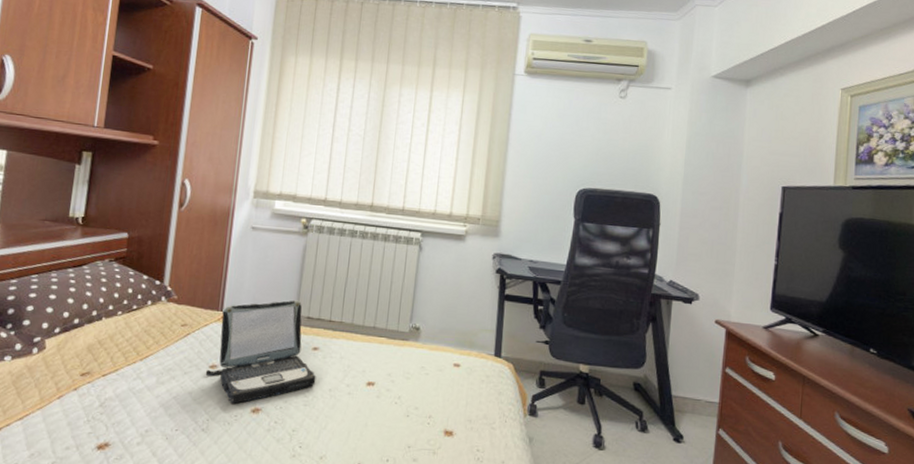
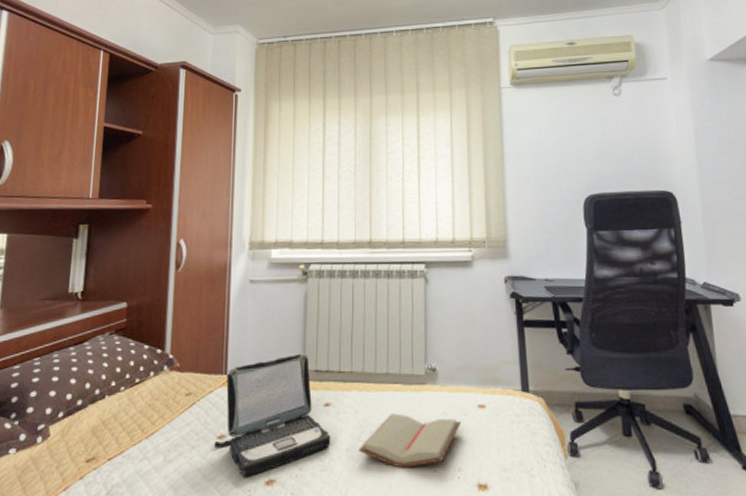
paperback book: none [340,362,437,411] -> present [358,413,462,468]

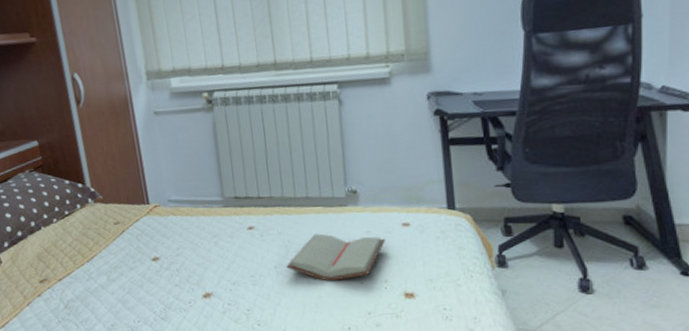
laptop: present [213,353,331,477] -> none [149,181,259,291]

